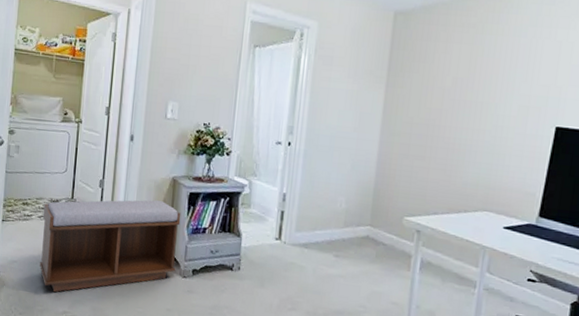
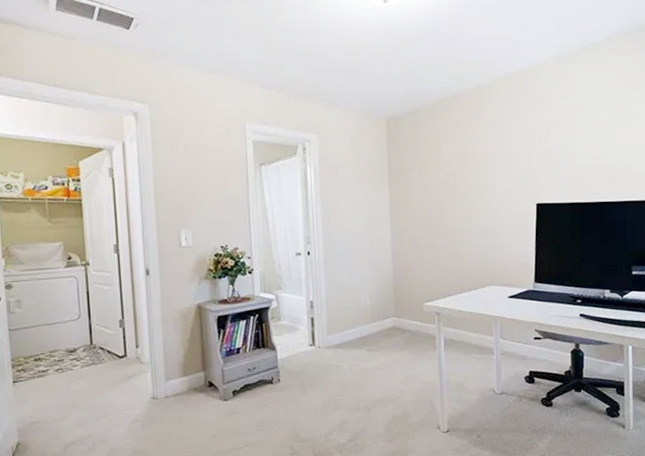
bench: present [39,200,181,293] -> none [59,329,216,445]

